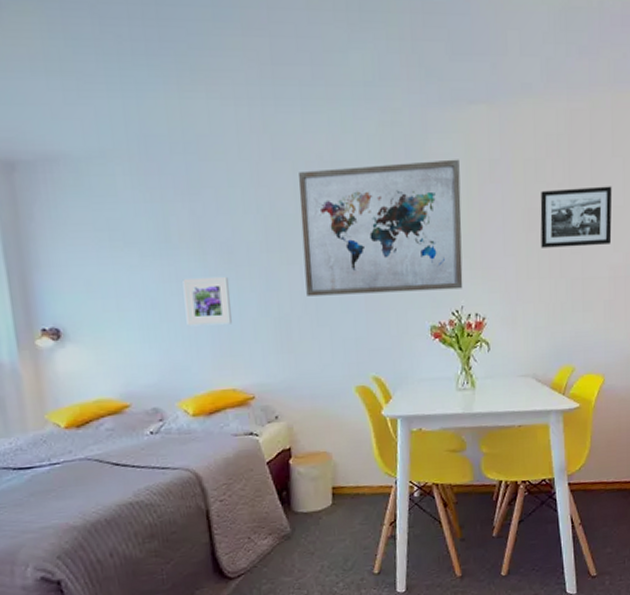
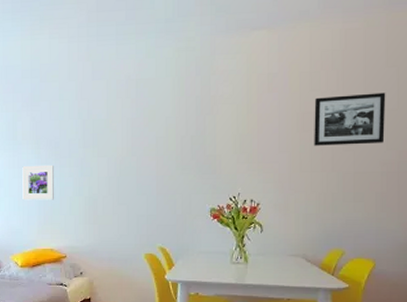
wall art: present [299,159,463,296] -> none [110,74,242,181]

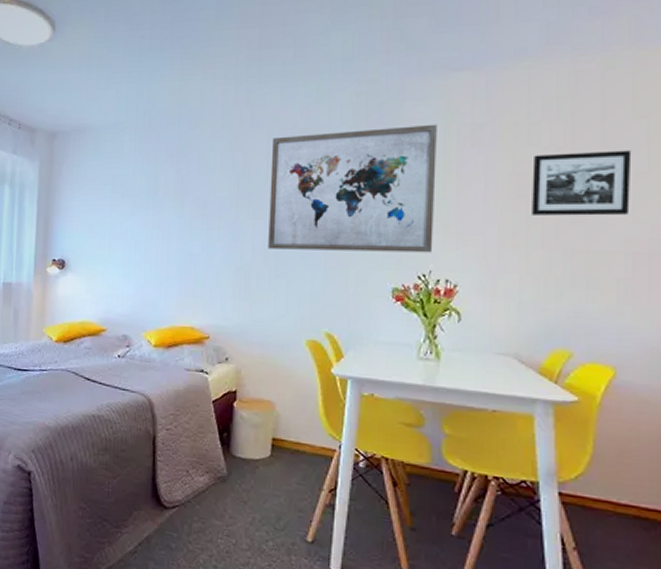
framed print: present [22,164,55,201] -> none [161,226,201,268]
wall art: none [110,74,242,181] -> present [268,124,437,253]

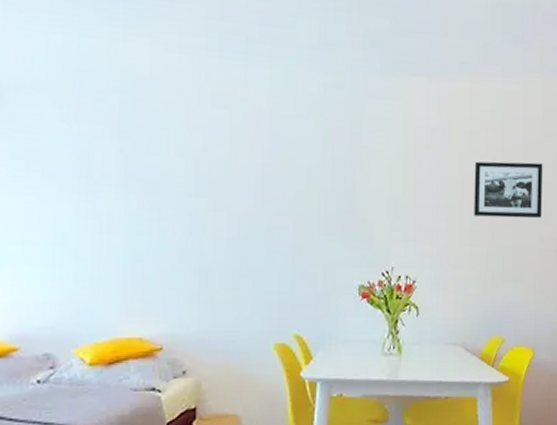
wall art: present [268,124,437,253] -> none [232,121,397,250]

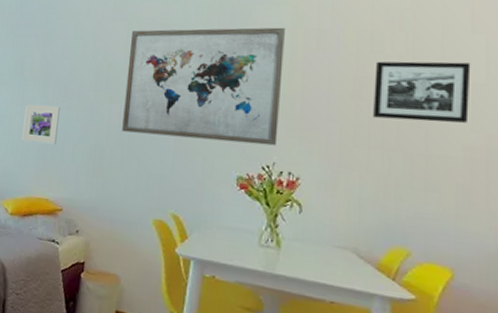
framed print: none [98,216,151,268] -> present [22,104,61,145]
wall art: none [232,121,397,250] -> present [122,27,285,146]

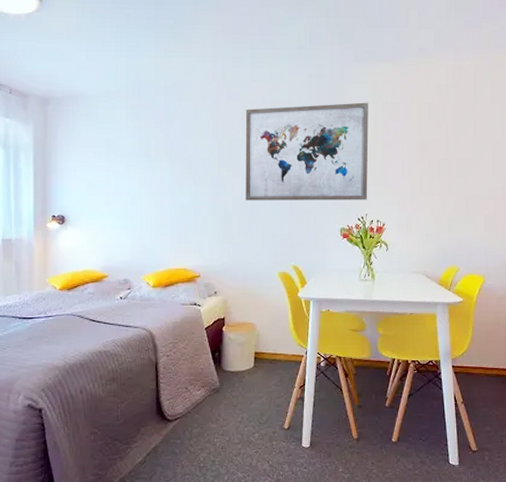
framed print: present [22,104,61,145] -> none [155,183,189,219]
picture frame: present [373,61,471,123] -> none [432,125,492,171]

